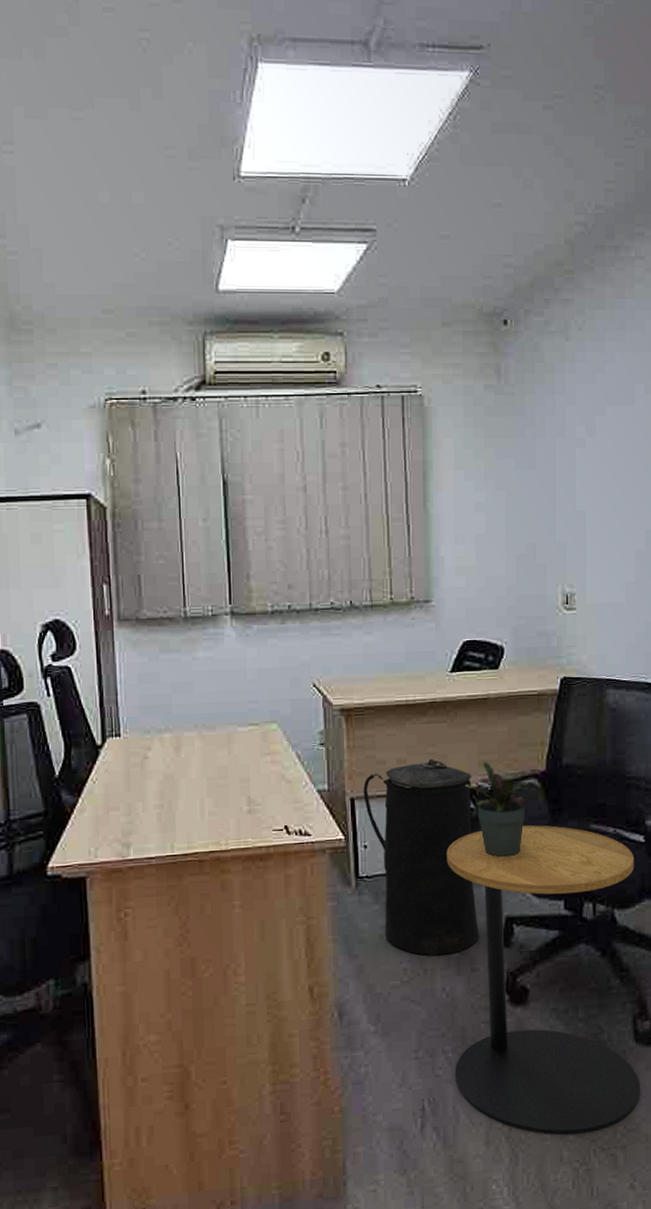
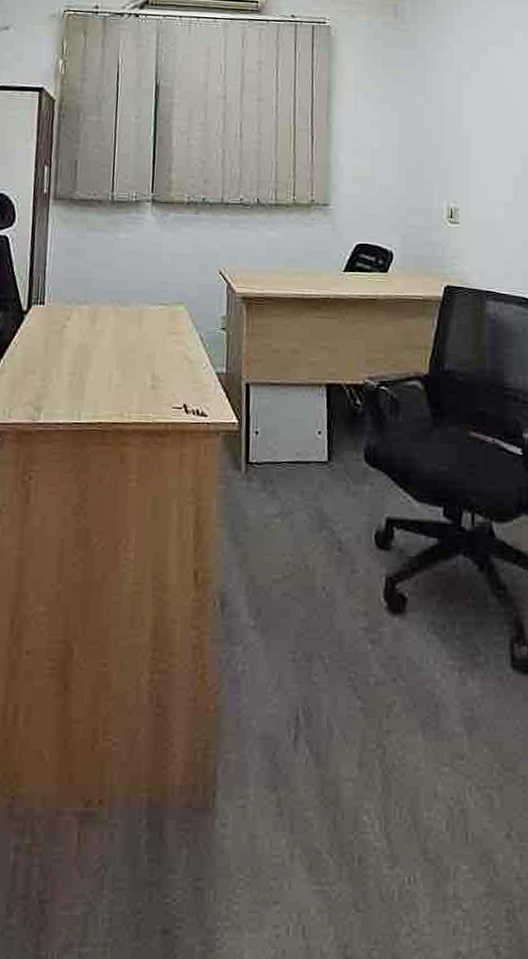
trash can: present [363,759,479,956] -> none [258,352,360,552]
side table: present [446,825,641,1135] -> none [330,427,518,766]
potted plant: present [466,761,533,858] -> none [353,359,416,457]

